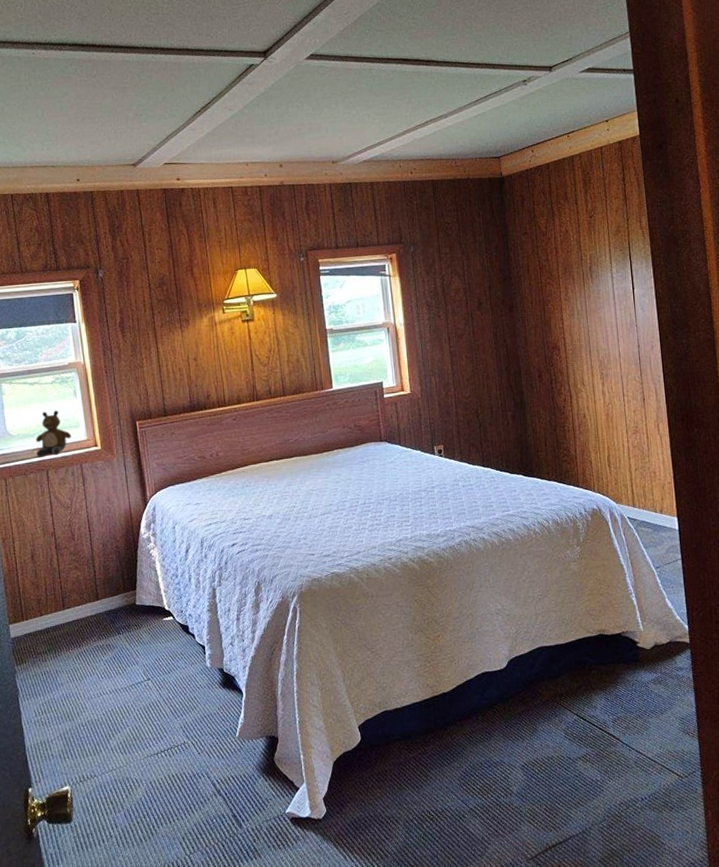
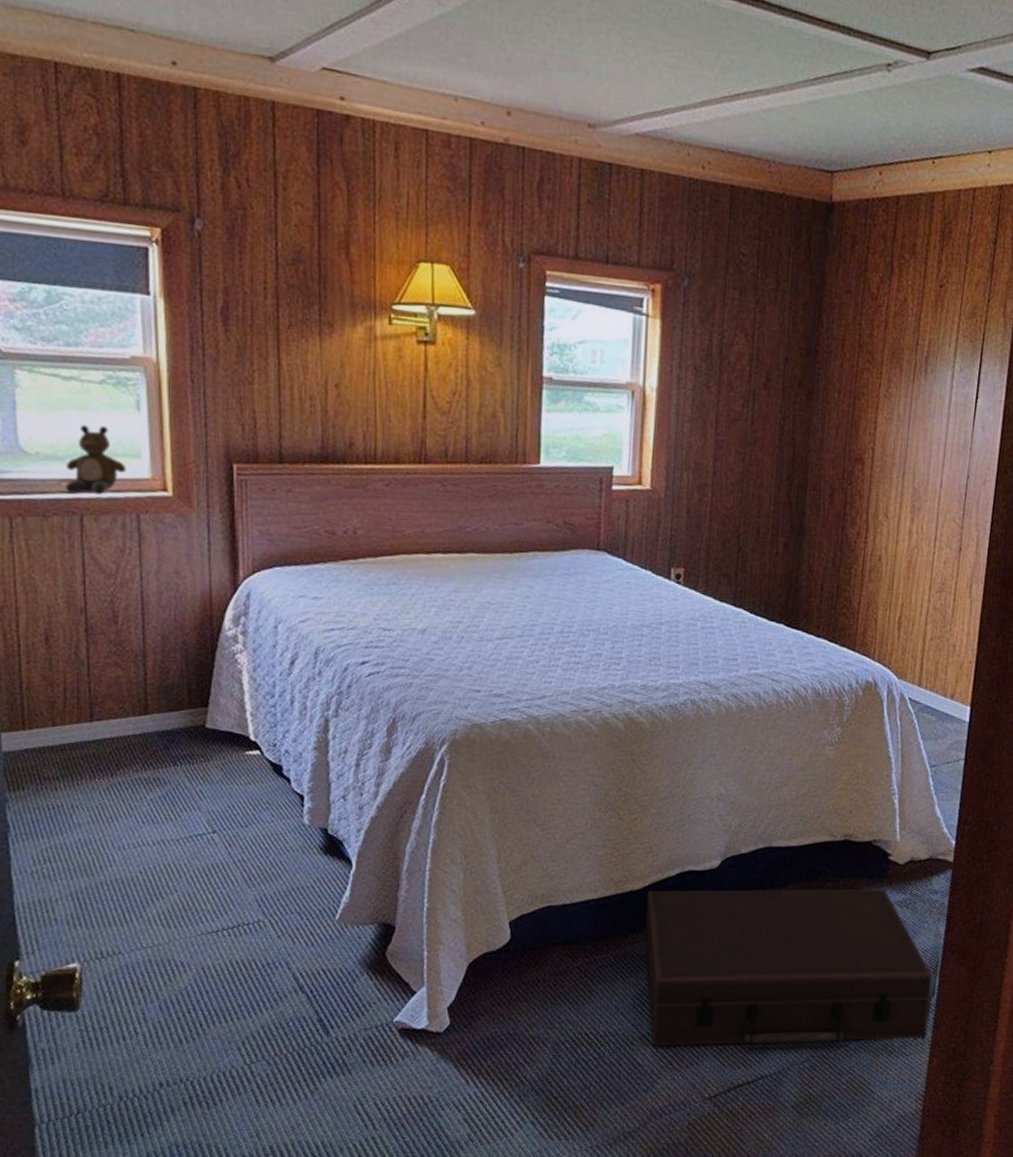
suitcase: none [456,671,698,818] -> present [644,888,933,1047]

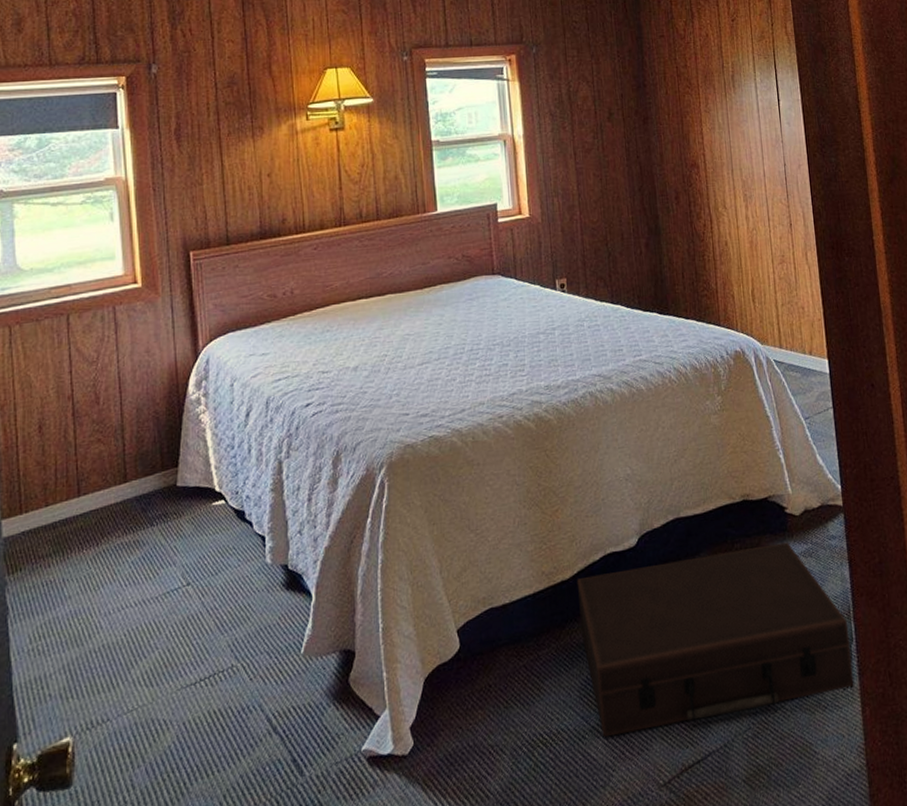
bear: present [66,425,127,495] -> none [55,238,104,298]

